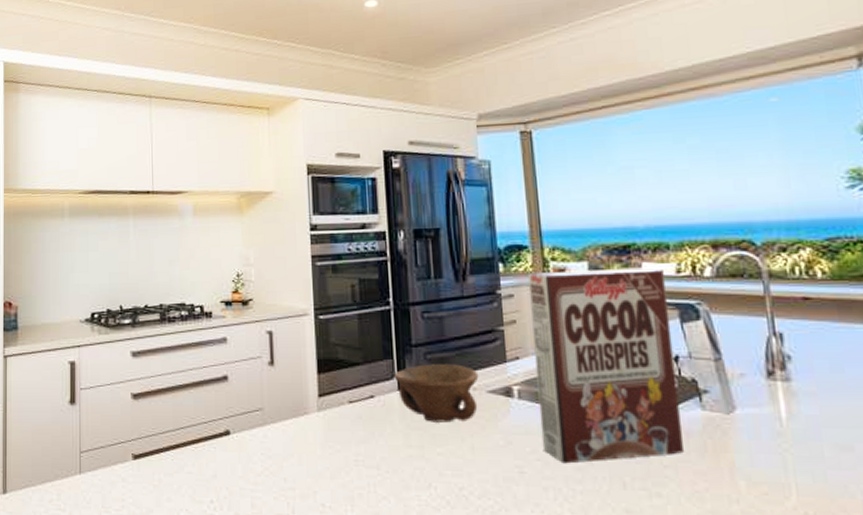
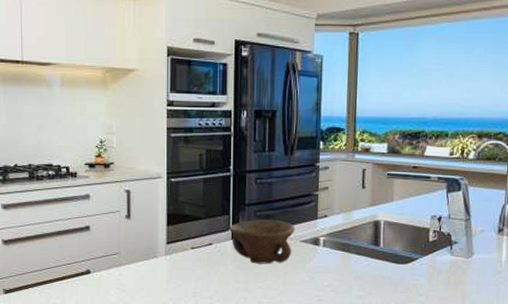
cereal box: present [527,267,684,464] -> none [336,149,441,294]

